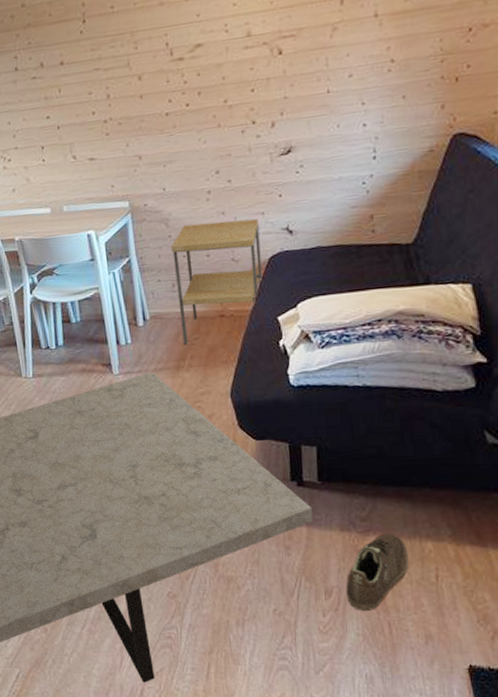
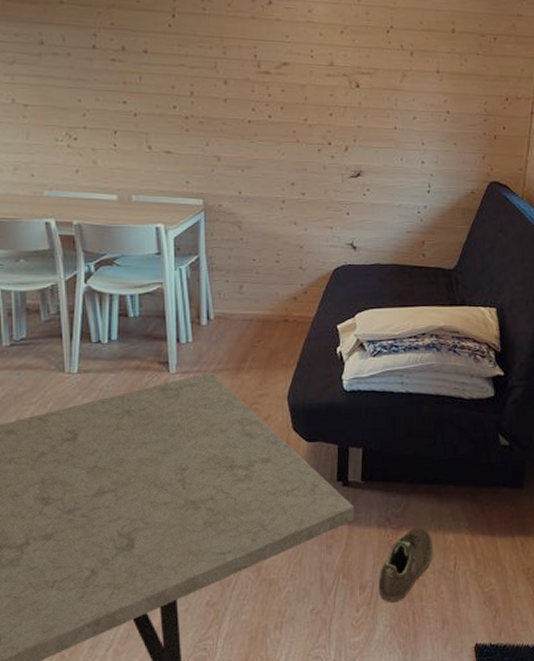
side table: present [170,218,263,345] -> none [241,230,327,346]

